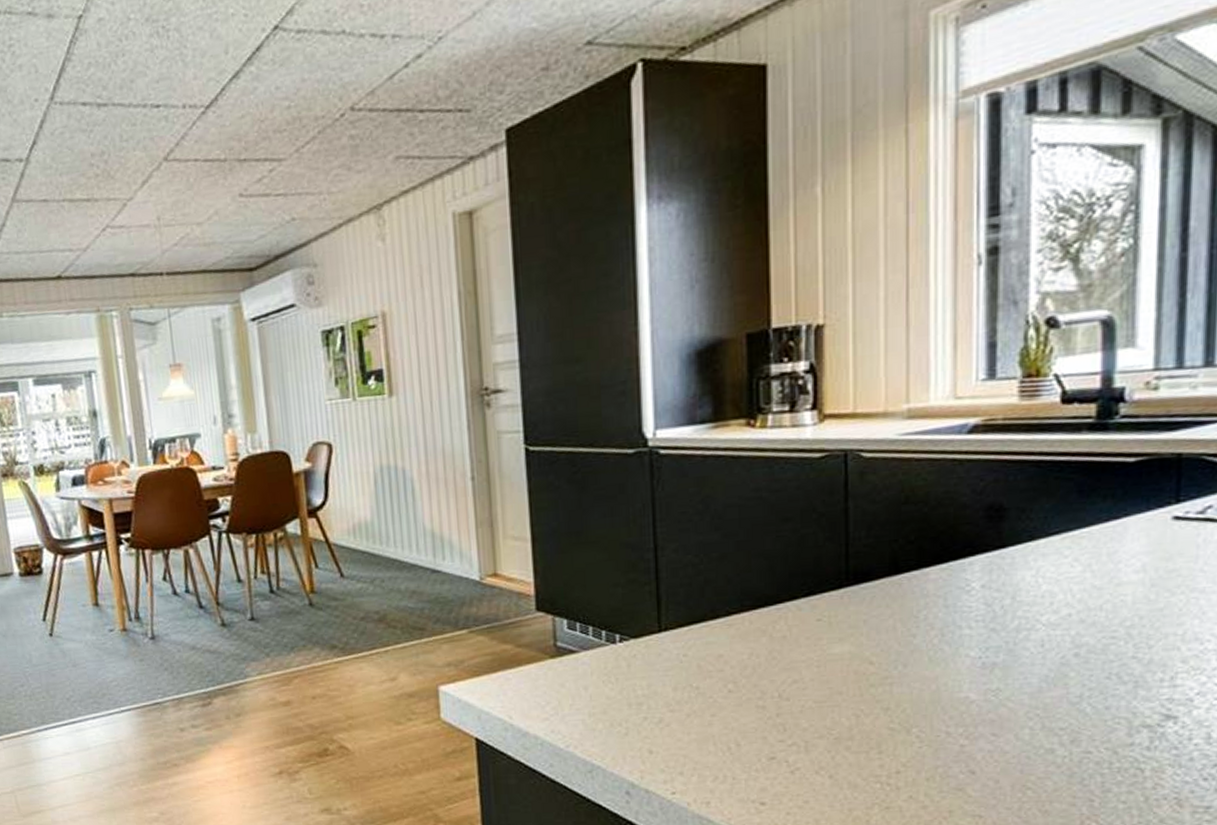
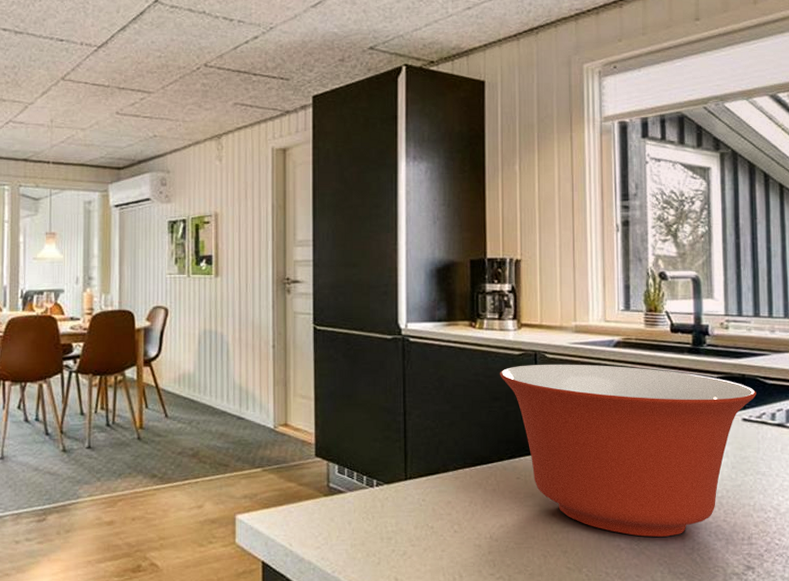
mixing bowl: none [790,458,1200,685] -> present [499,364,757,537]

